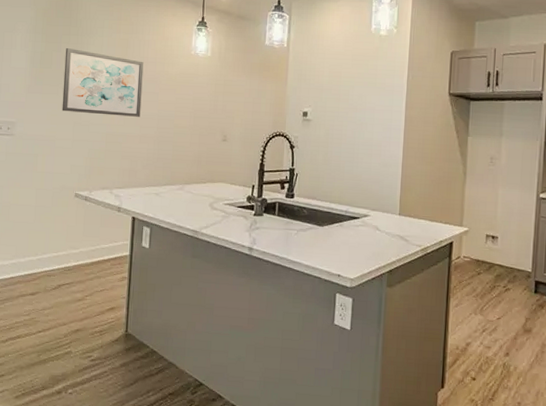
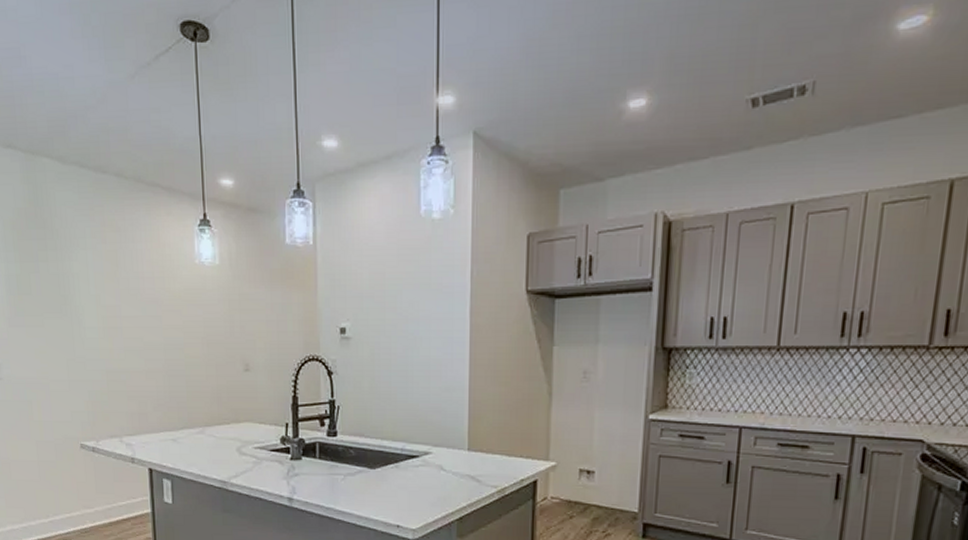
wall art: present [62,47,144,117] -> none [44,266,144,348]

